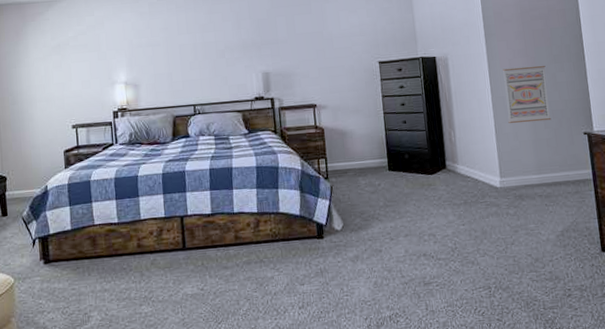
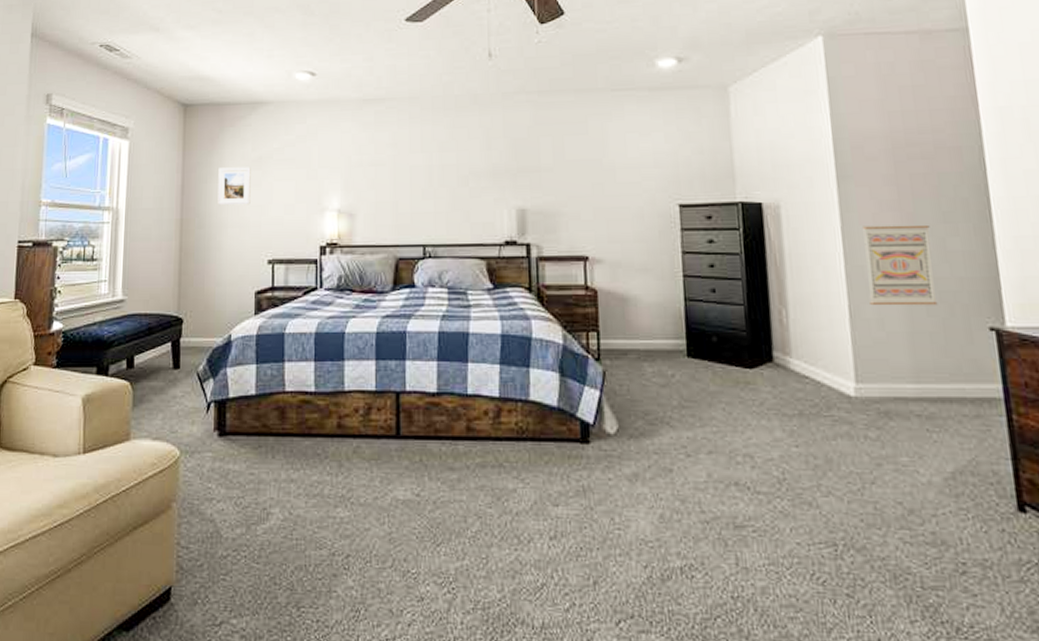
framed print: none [25,53,54,85] -> present [218,167,251,206]

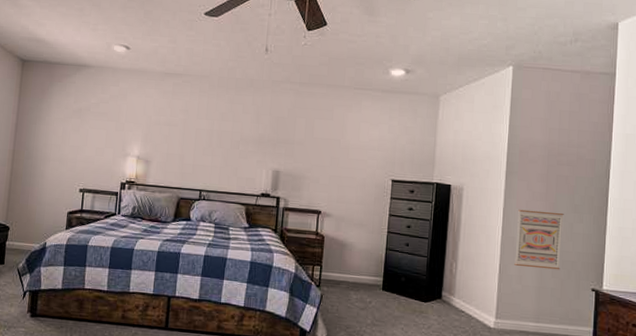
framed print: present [218,167,251,206] -> none [43,113,72,145]

